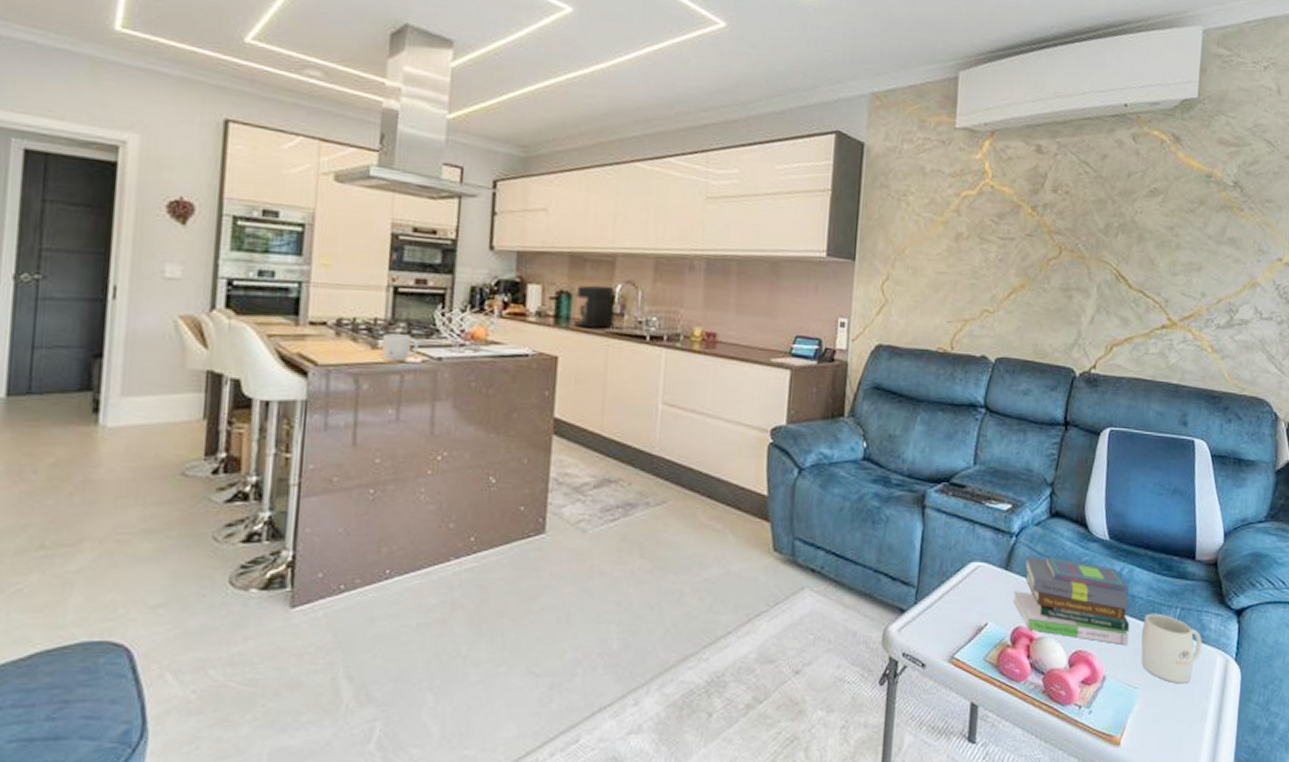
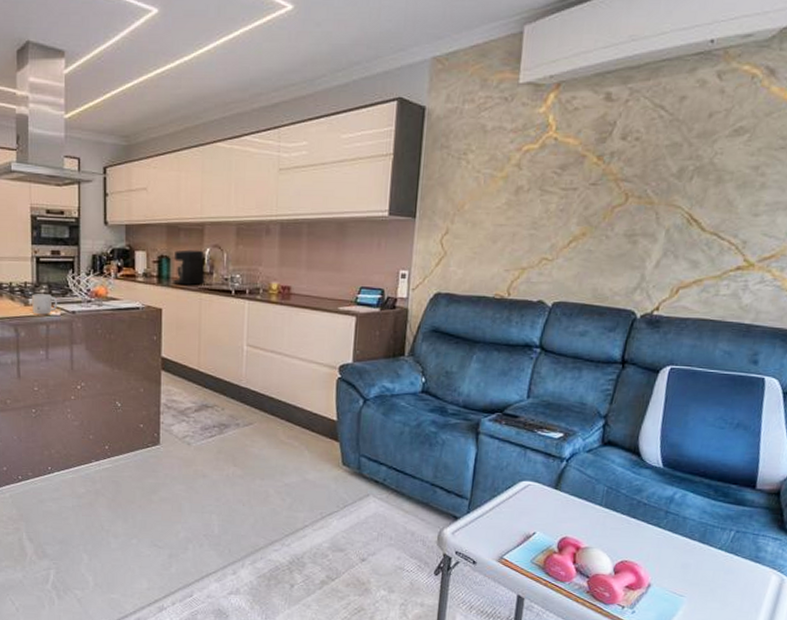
books: present [1013,556,1130,645] -> none [561,478,681,559]
mug: present [1141,613,1202,684] -> none [689,533,757,597]

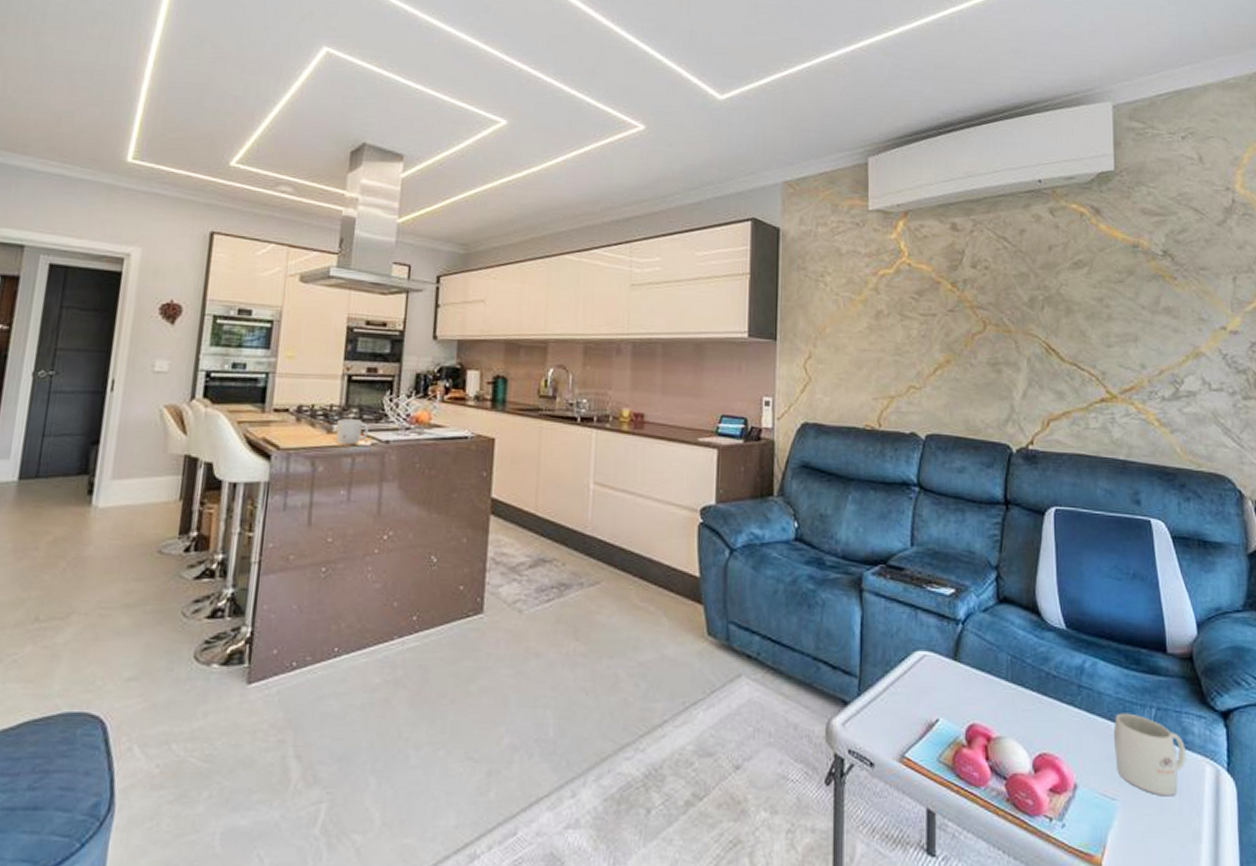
coffee maker: present [173,249,205,286] -> none [509,369,547,412]
mug: none [689,533,757,597] -> present [1114,713,1186,797]

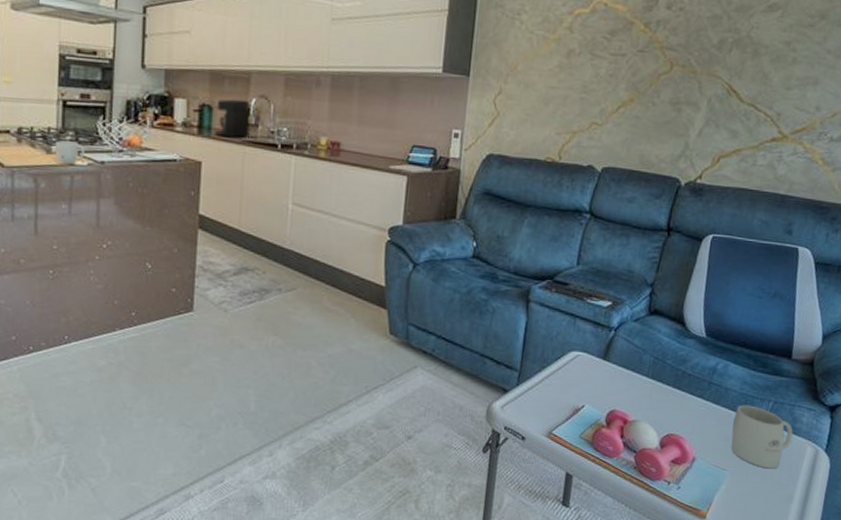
coffee maker: none [509,369,547,412] -> present [214,99,249,138]

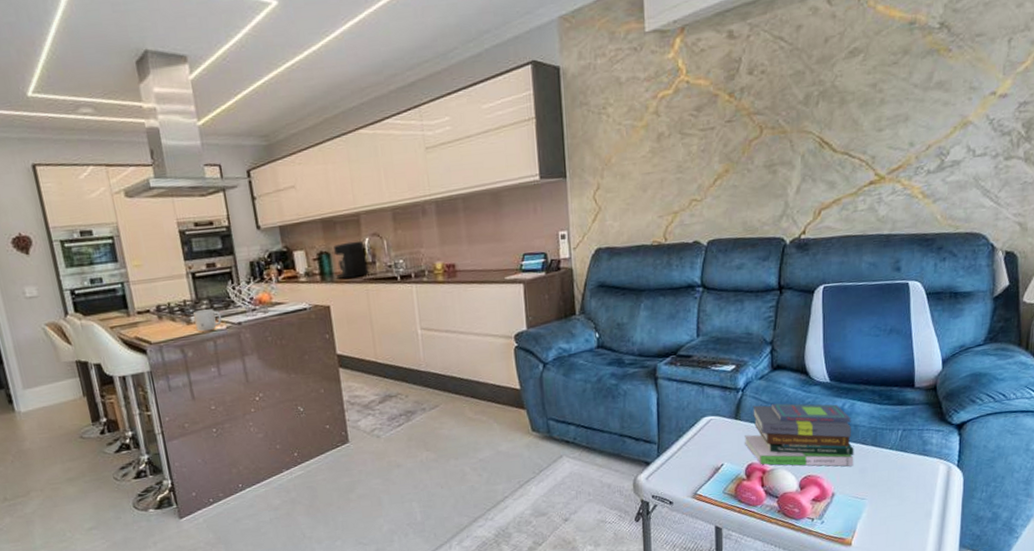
books: none [610,348,723,432] -> present [745,403,854,467]
mug: present [731,405,793,469] -> none [866,436,924,492]

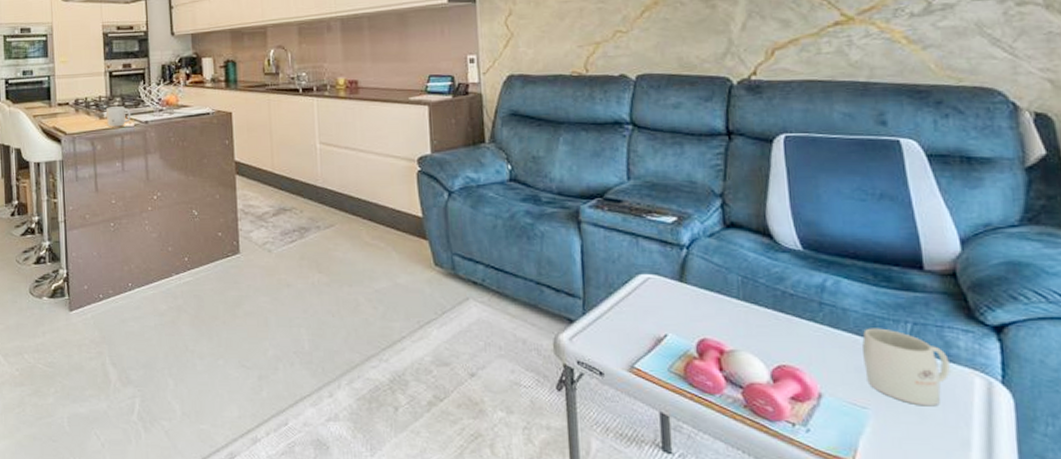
coffee maker: present [334,240,369,279] -> none [240,52,272,88]
books: present [745,403,854,467] -> none [693,268,846,361]
mug: none [866,436,924,492] -> present [862,328,950,407]

